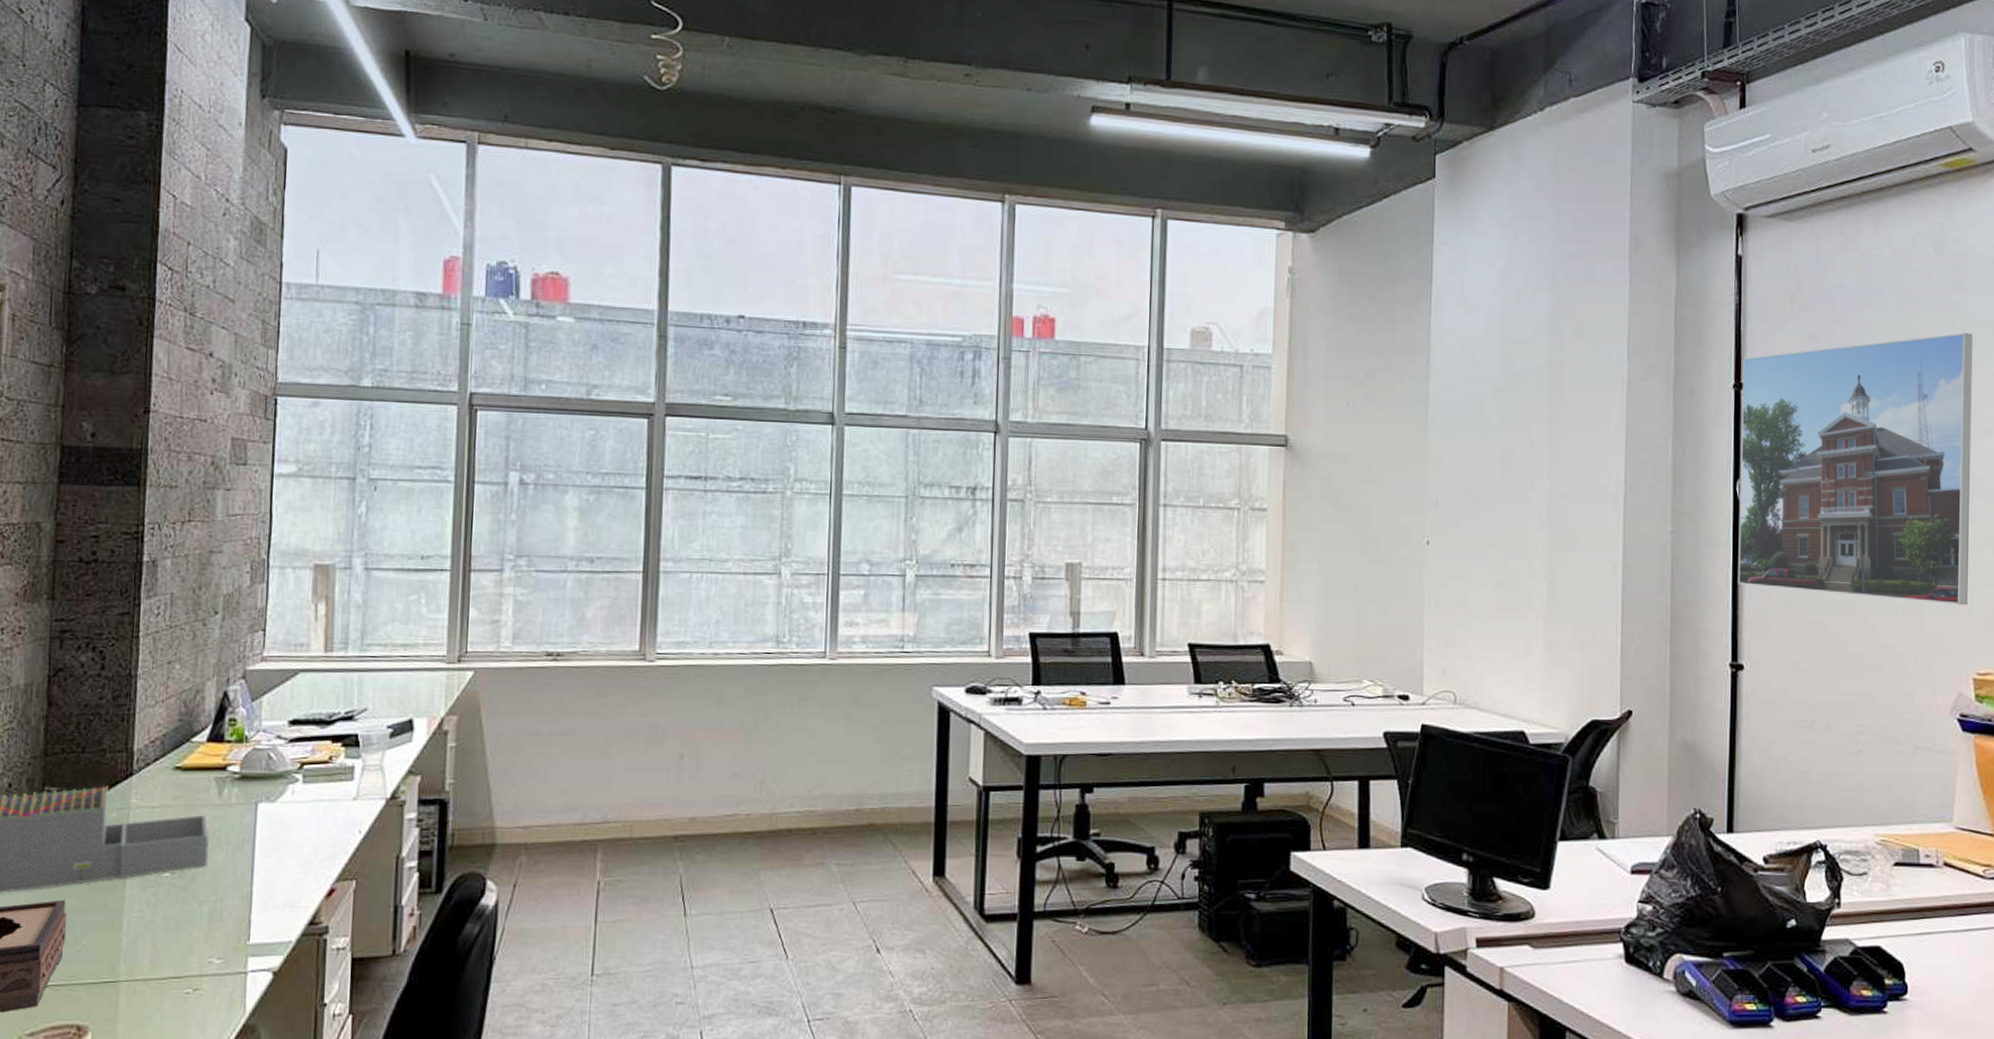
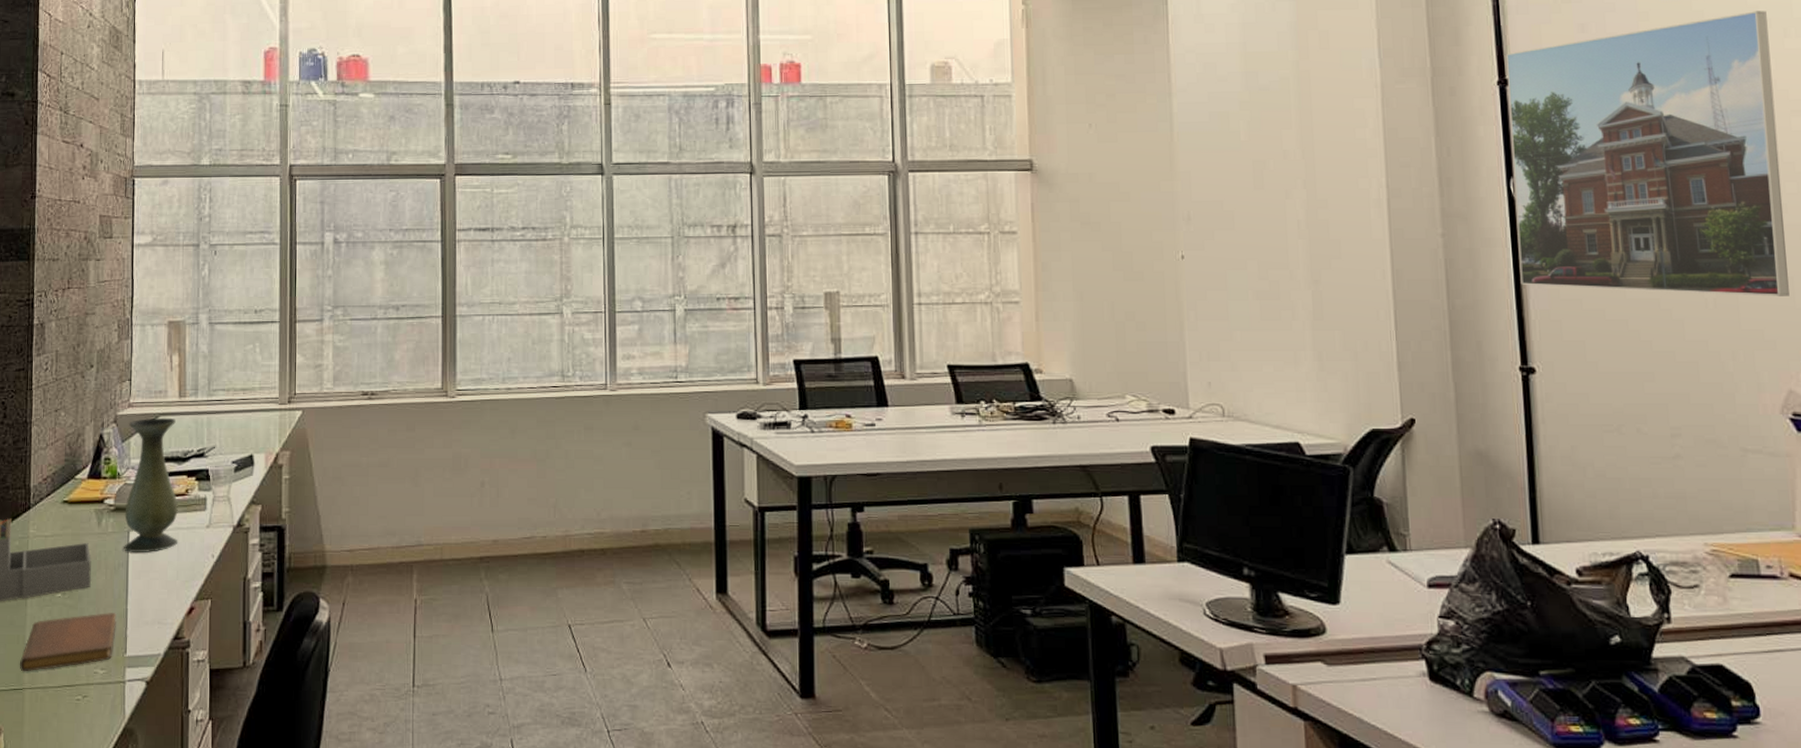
notebook: none [114,895,239,962] -> present [20,613,116,672]
vase: none [250,674,319,827] -> present [124,417,178,552]

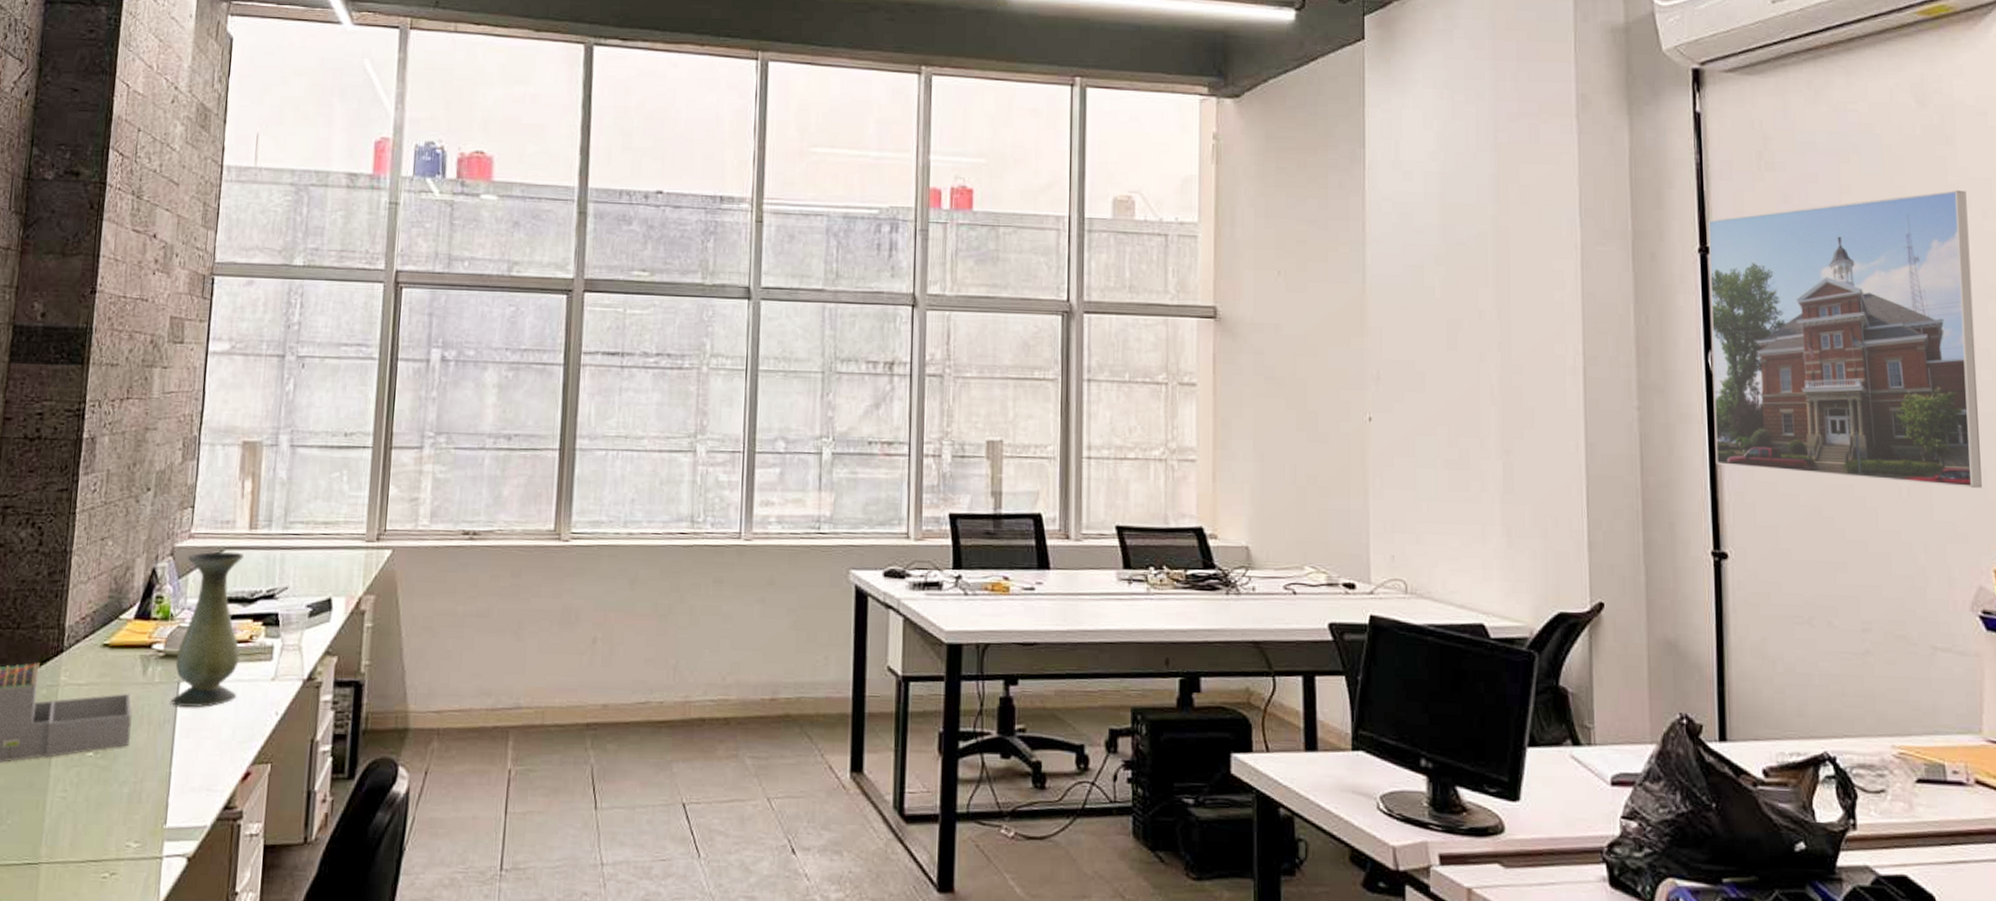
notebook: present [20,613,116,672] -> none [37,776,158,844]

